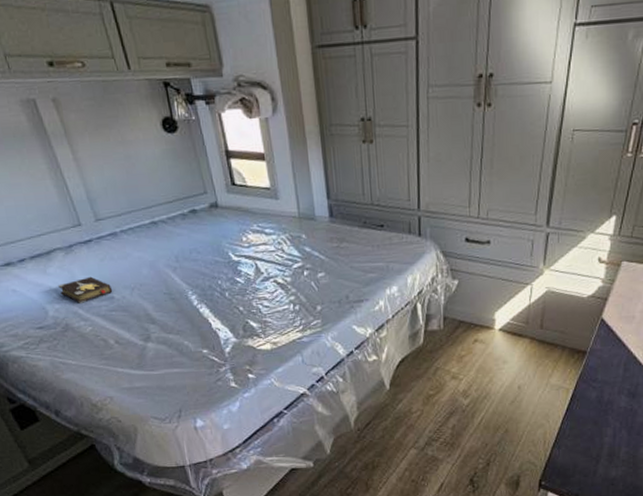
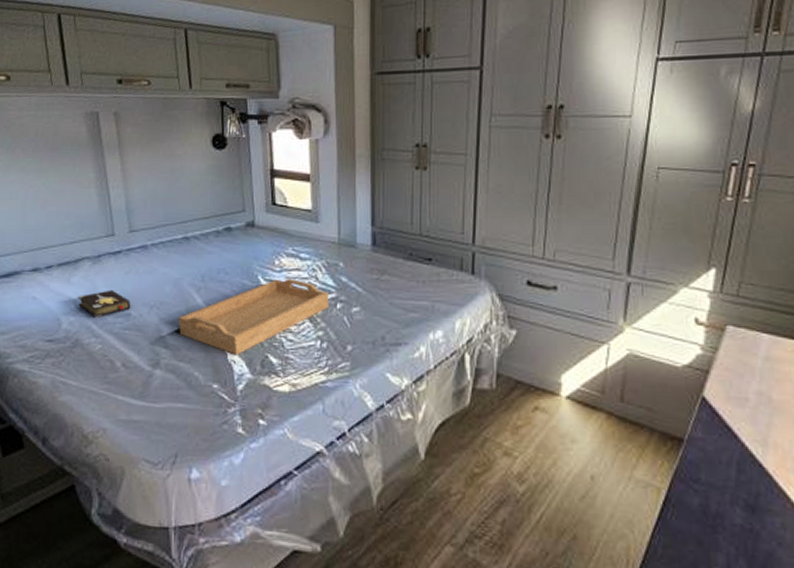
serving tray: none [160,252,298,324] -> present [178,279,330,356]

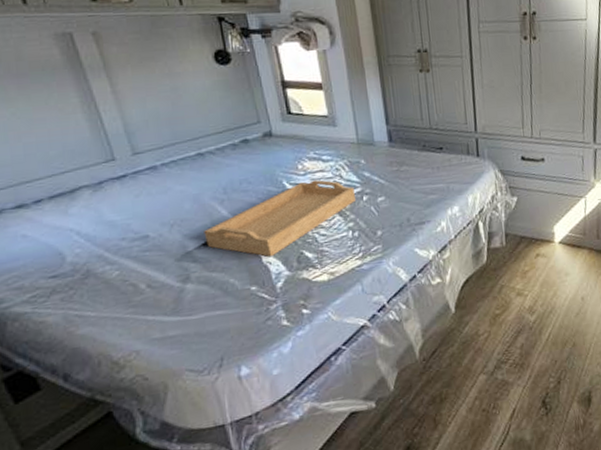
hardback book: present [78,289,131,318] -> none [81,214,148,245]

